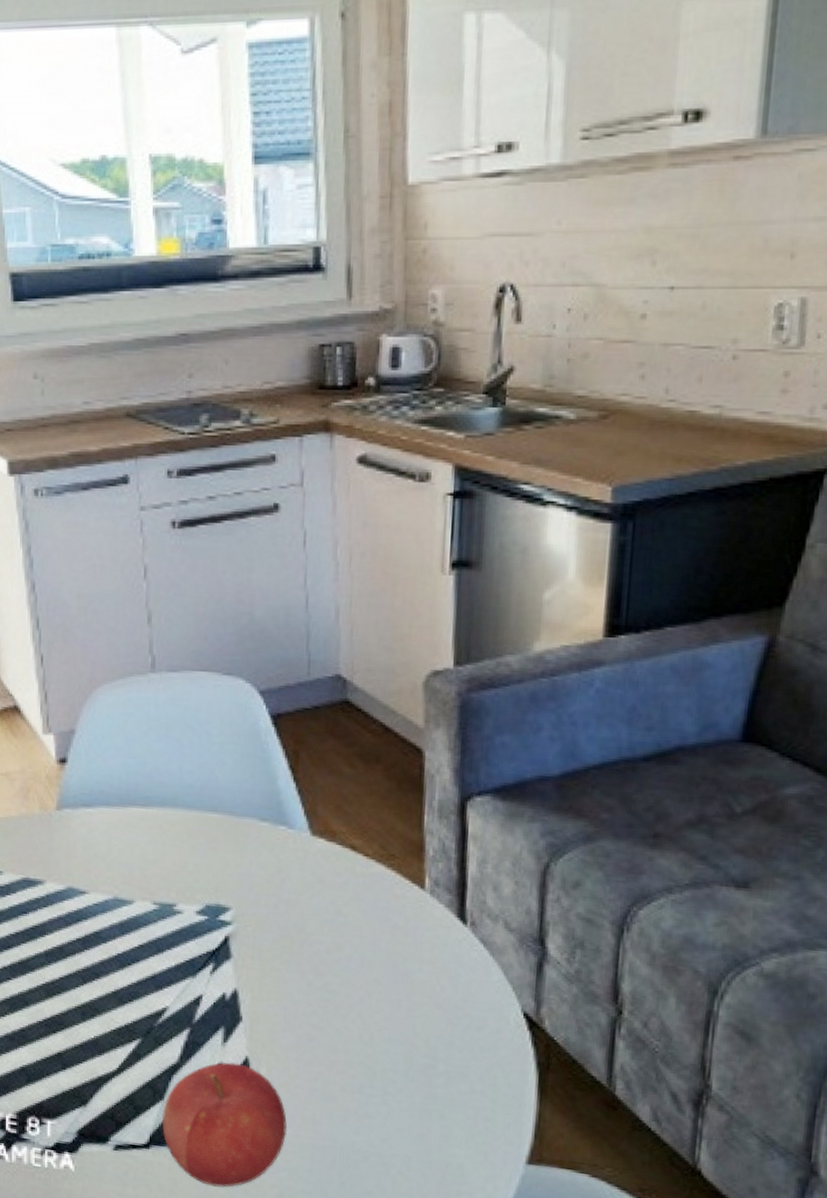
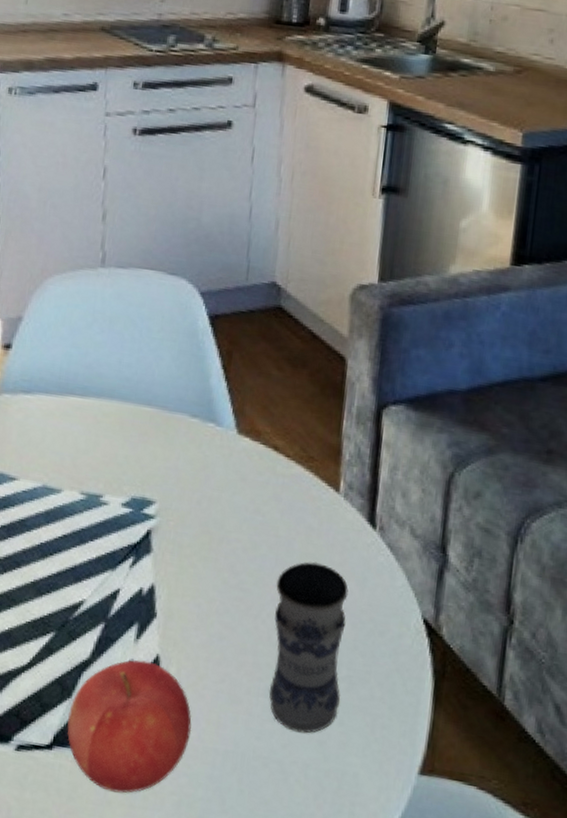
jar: none [364,960,441,1127] -> present [269,562,348,733]

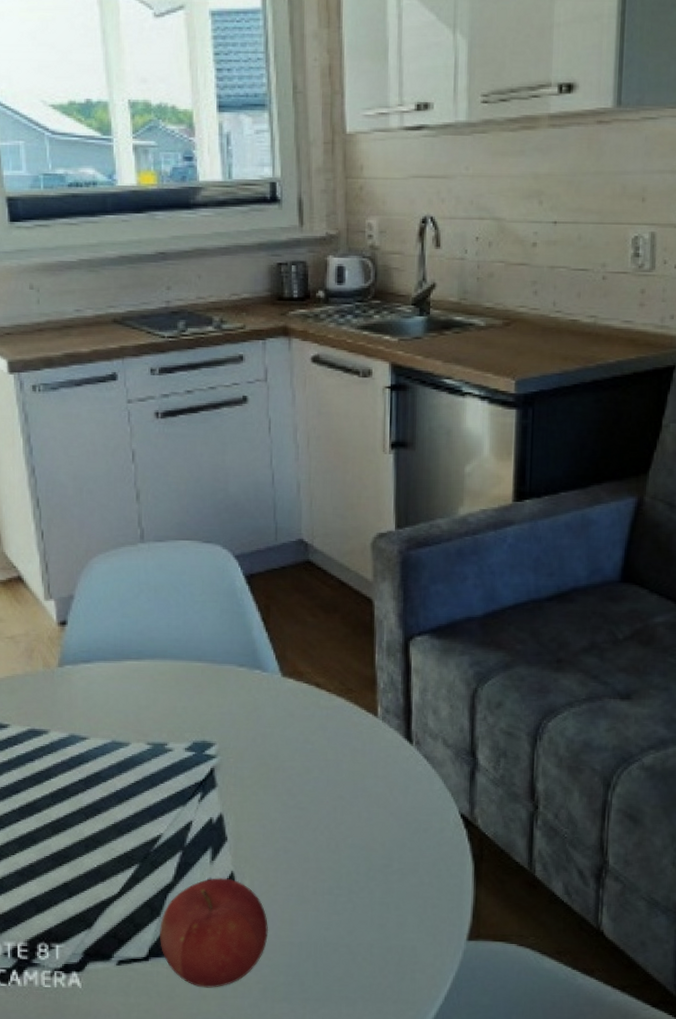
jar: present [269,562,348,733] -> none [330,778,394,920]

